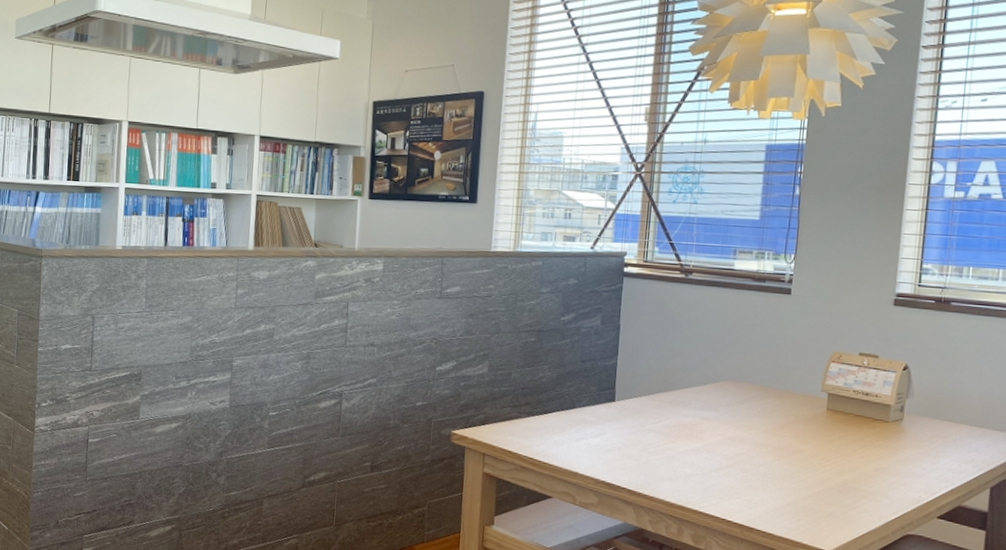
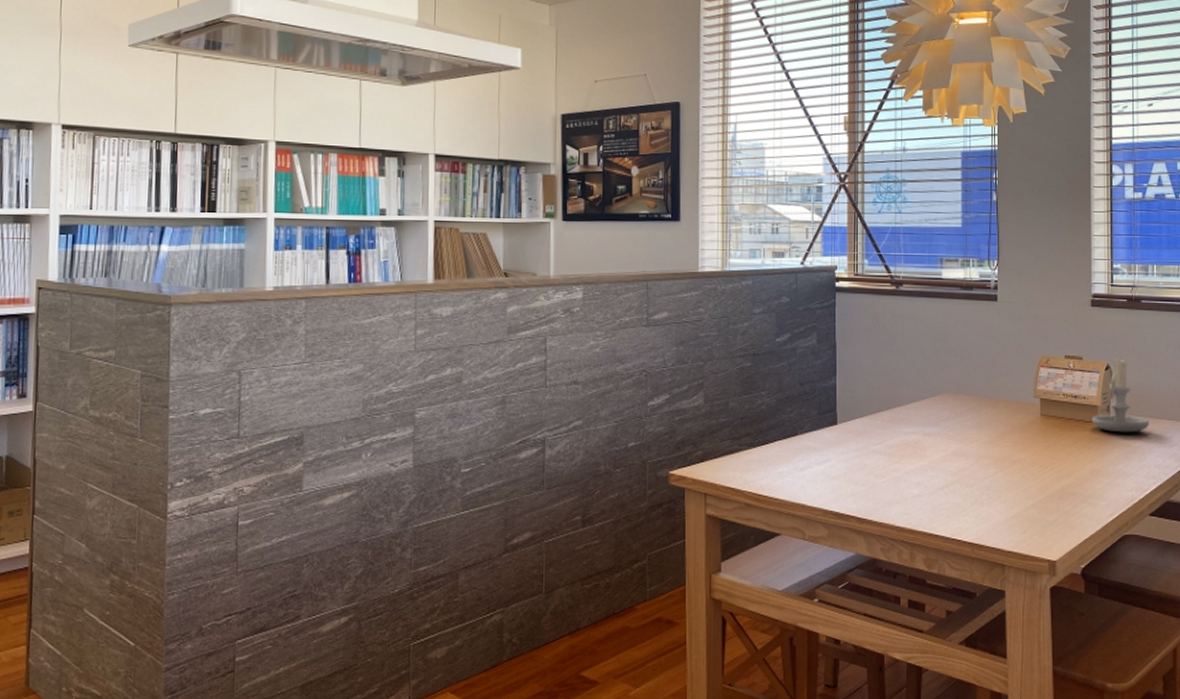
candle: none [882,358,947,435] -> present [1091,356,1149,433]

